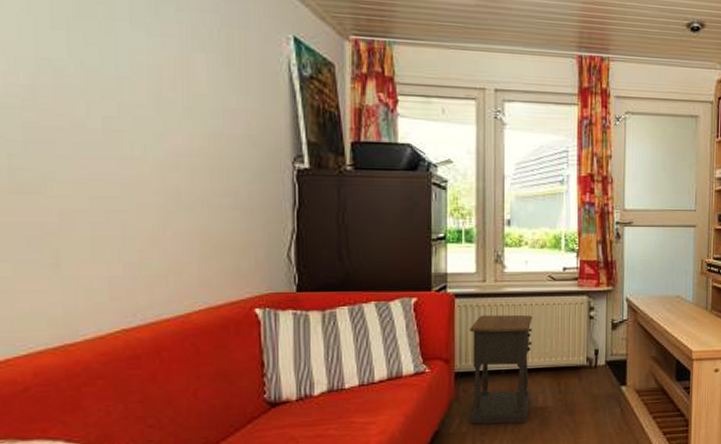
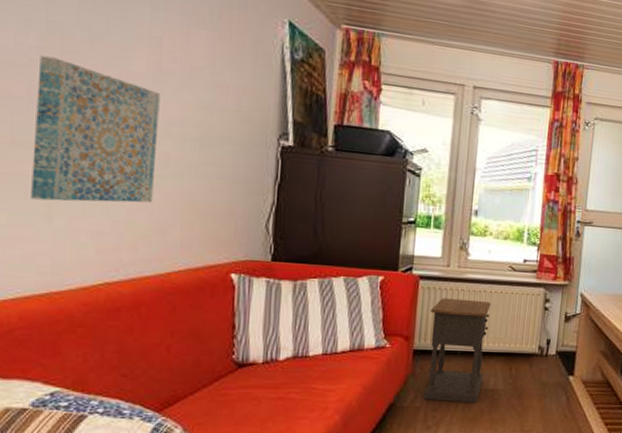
wall art: none [32,95,166,248] -> present [31,56,160,203]

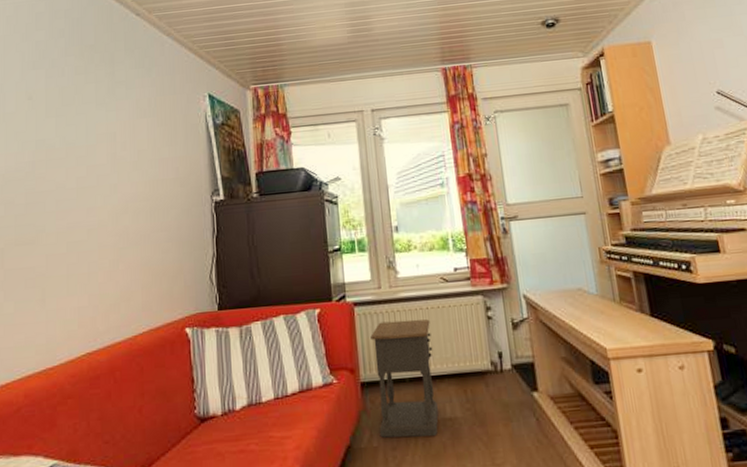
wall art: present [31,56,160,203] -> none [30,167,118,287]

